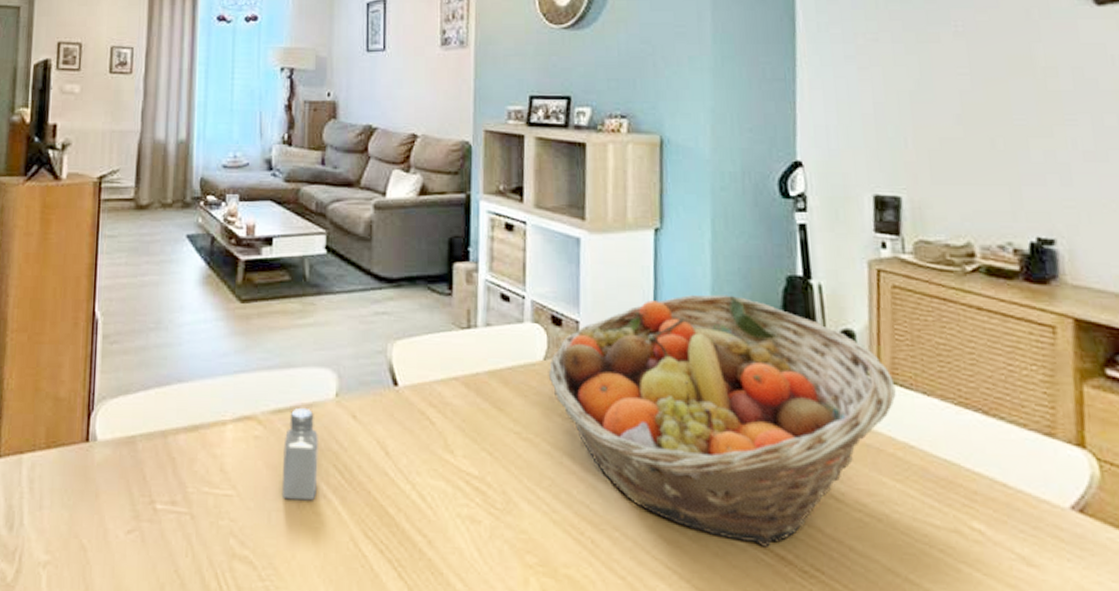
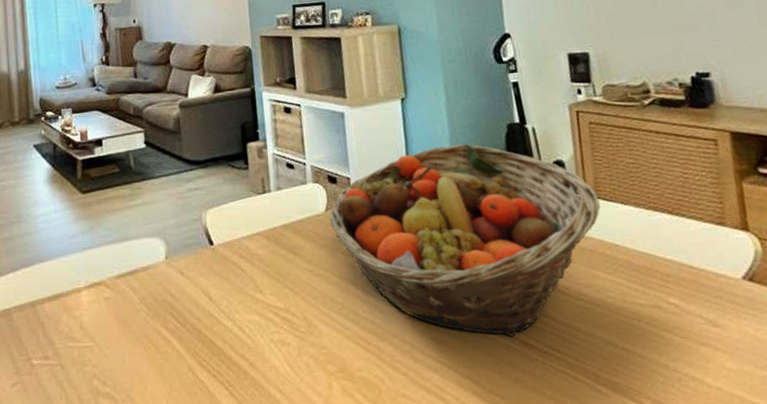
saltshaker: present [281,407,318,501] -> none [128,270,159,345]

